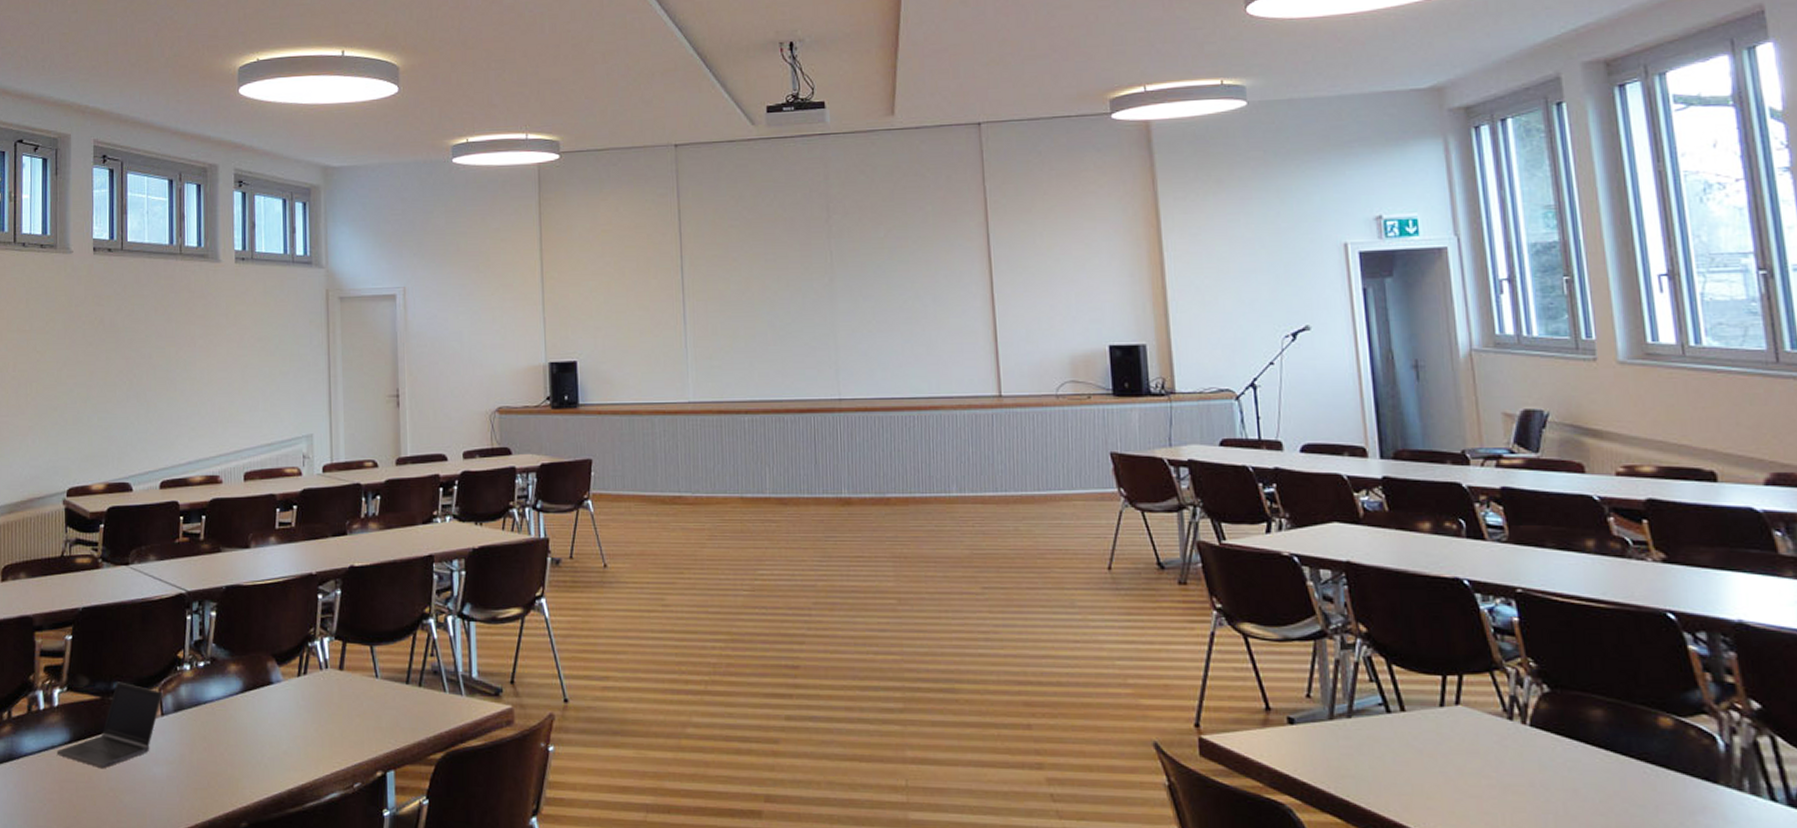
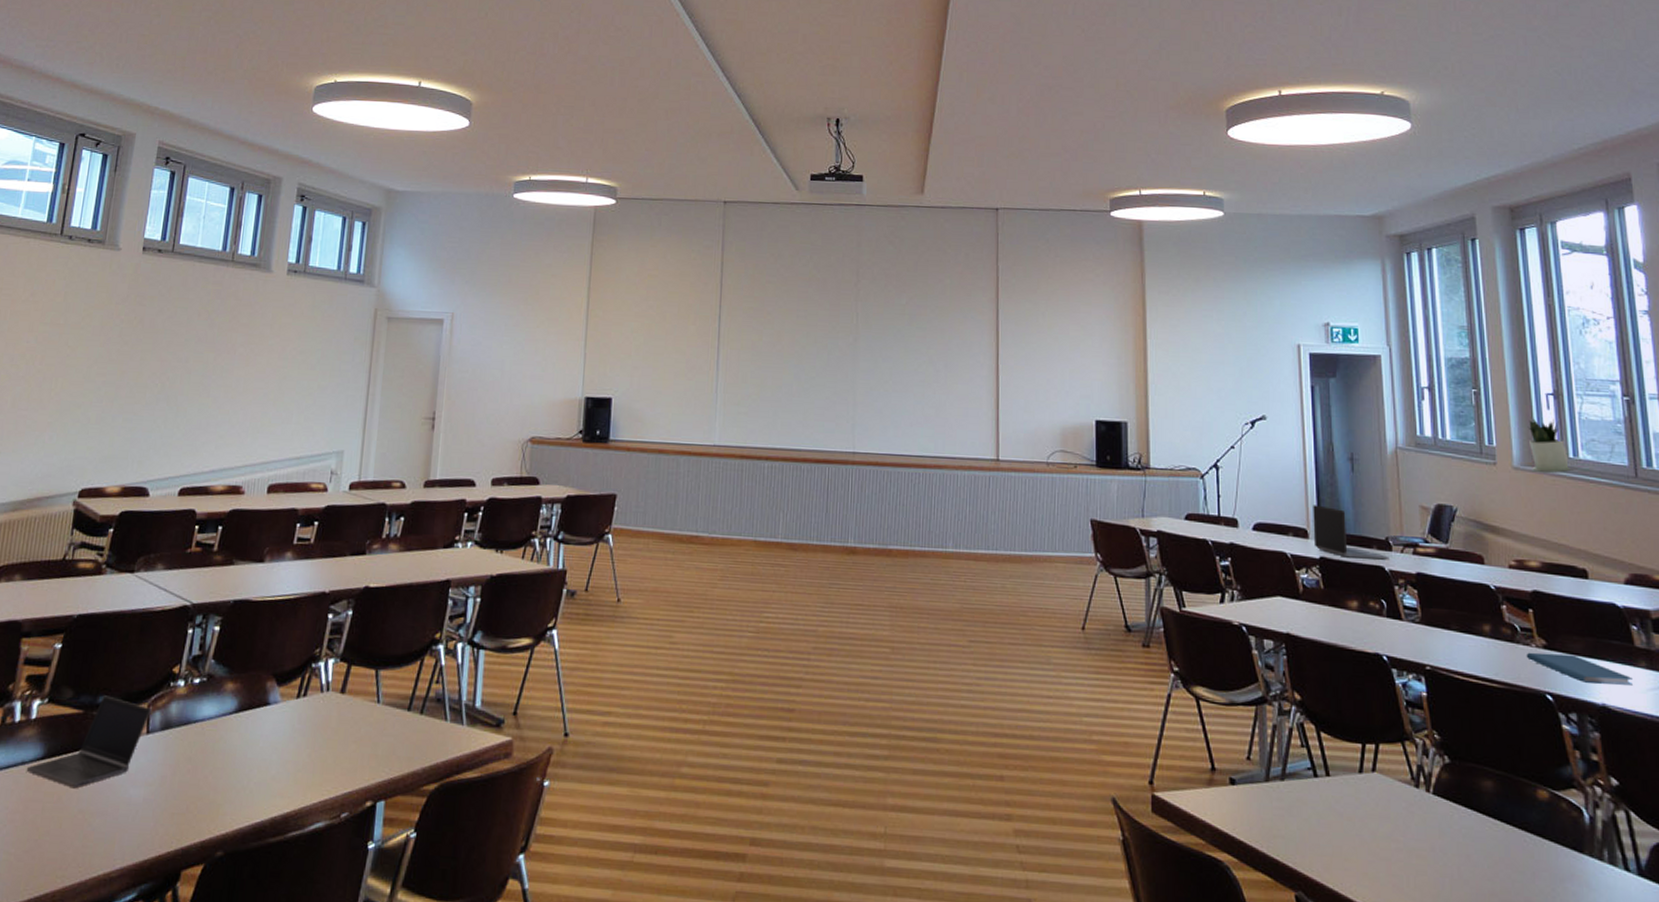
laptop computer: none [1371,420,1467,477] -> present [1313,505,1390,561]
planter: none [1635,302,1697,366] -> present [1527,418,1575,474]
book: none [1640,567,1777,598] -> present [1526,652,1633,686]

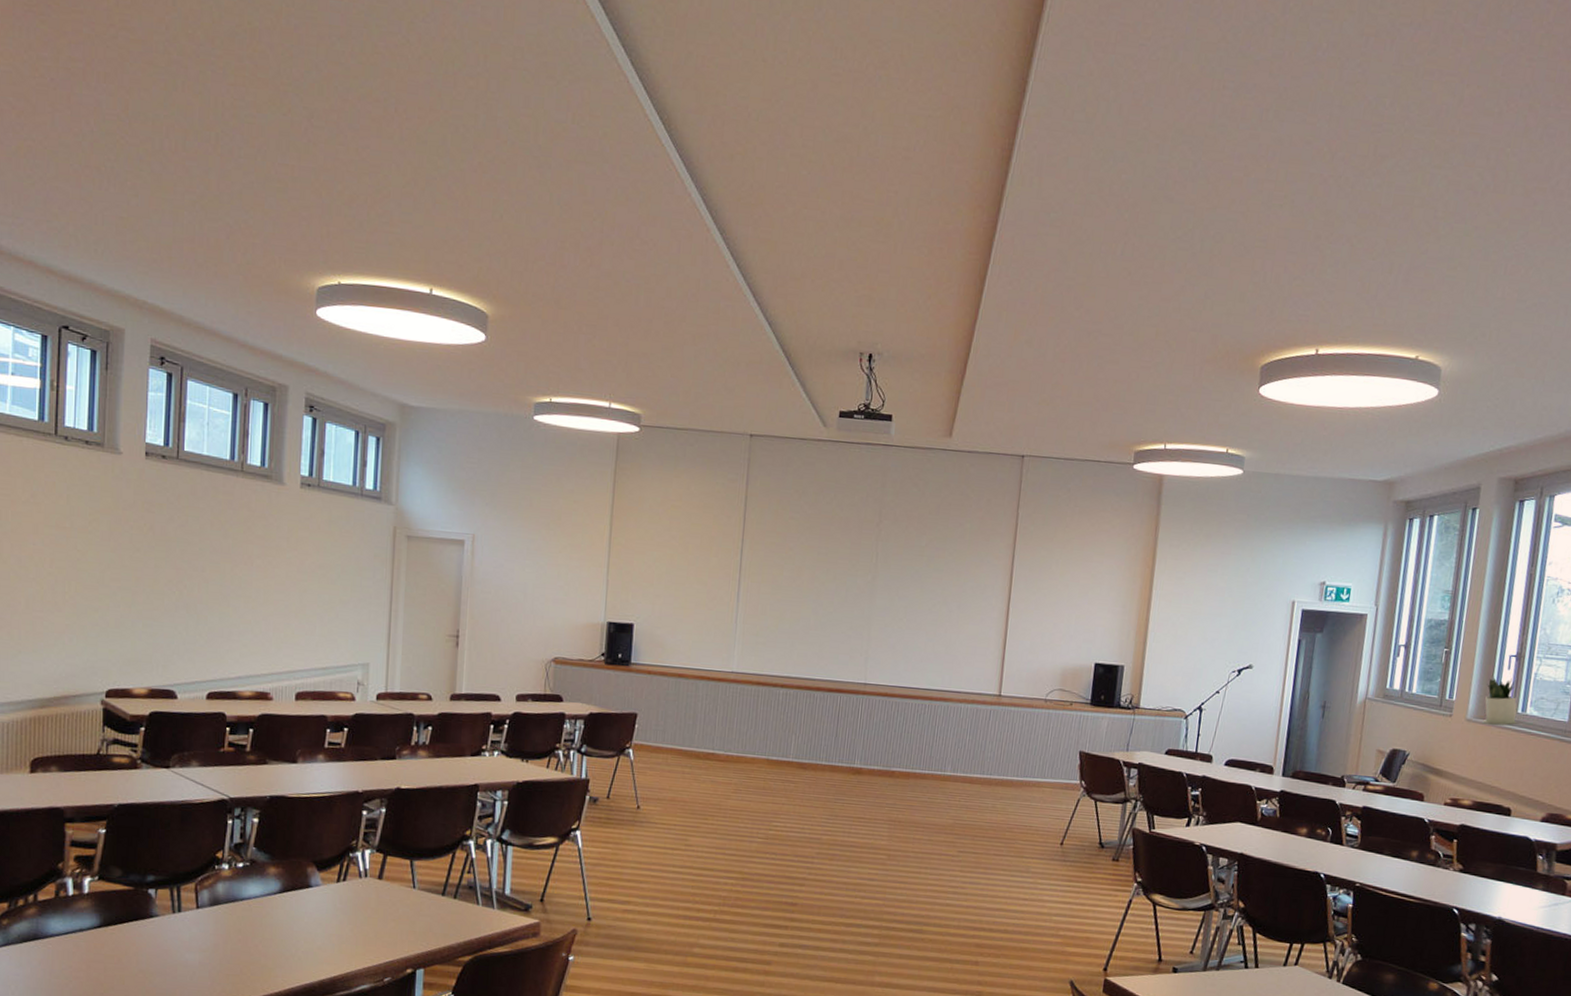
laptop computer: present [26,695,152,789] -> none [85,875,199,953]
laptop computer: present [1313,505,1390,561] -> none [1277,745,1342,796]
book: present [1526,652,1633,686] -> none [1443,874,1529,904]

